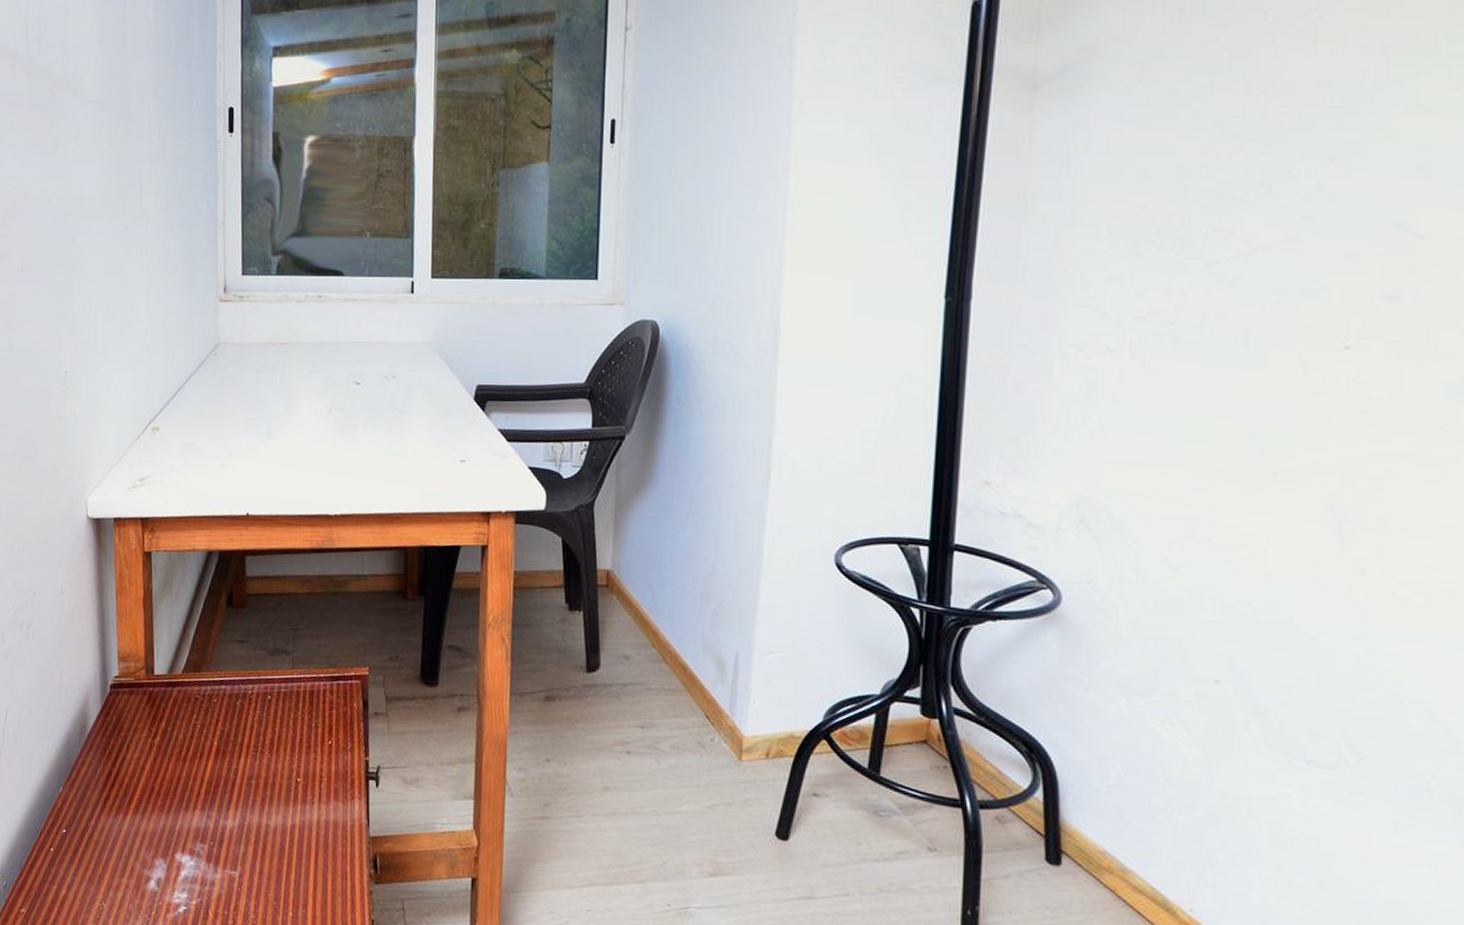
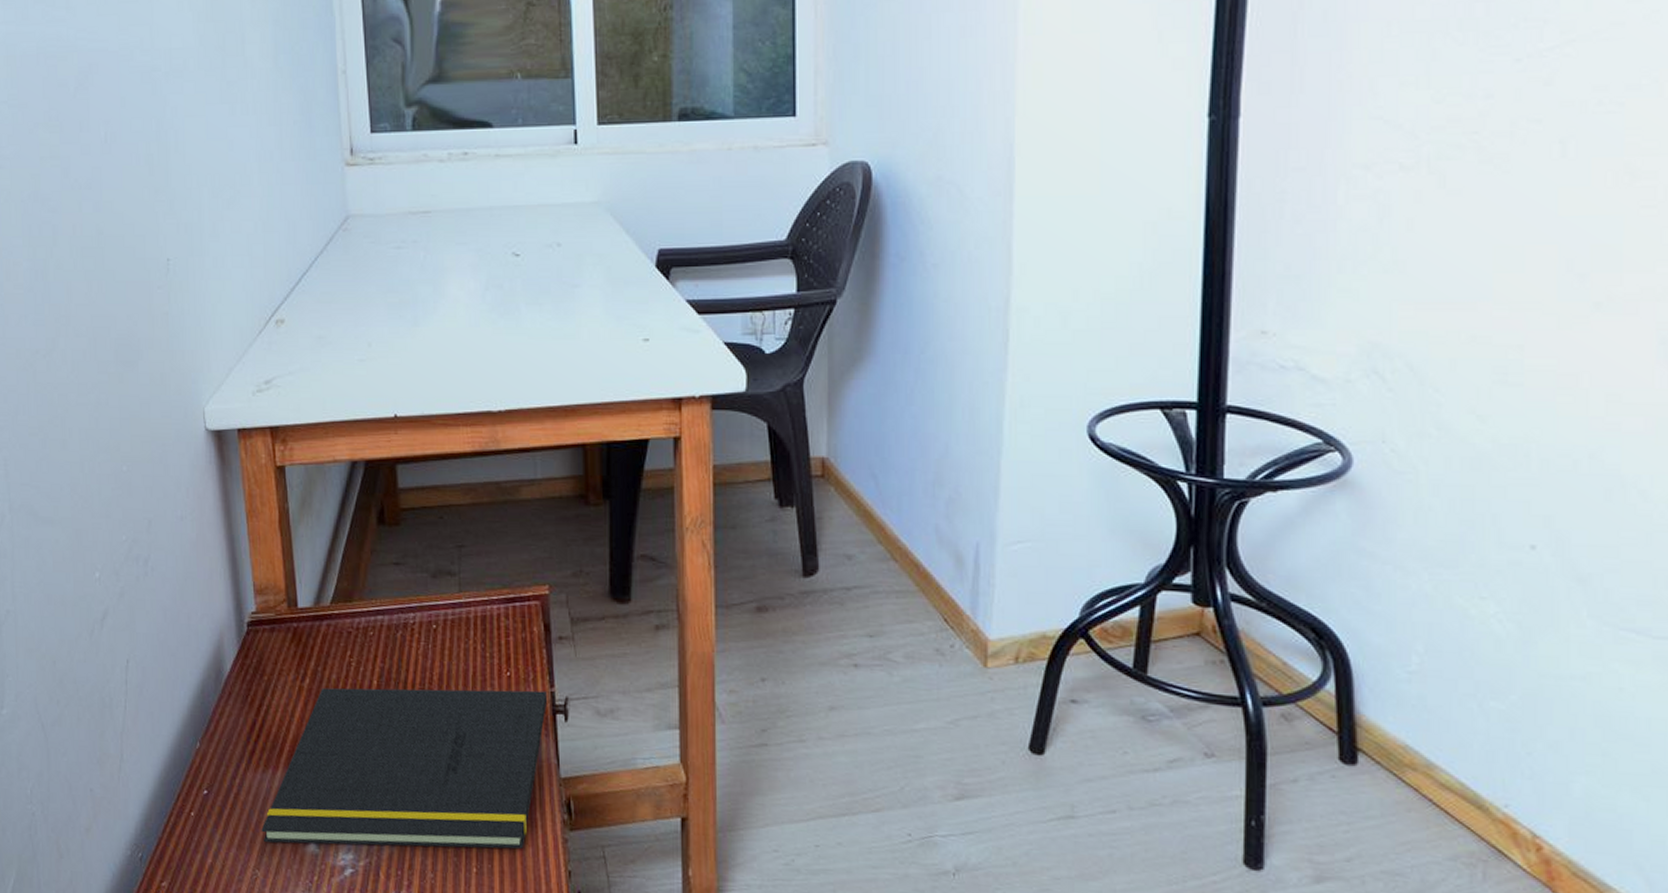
notepad: none [109,745,363,897] -> present [261,687,548,849]

